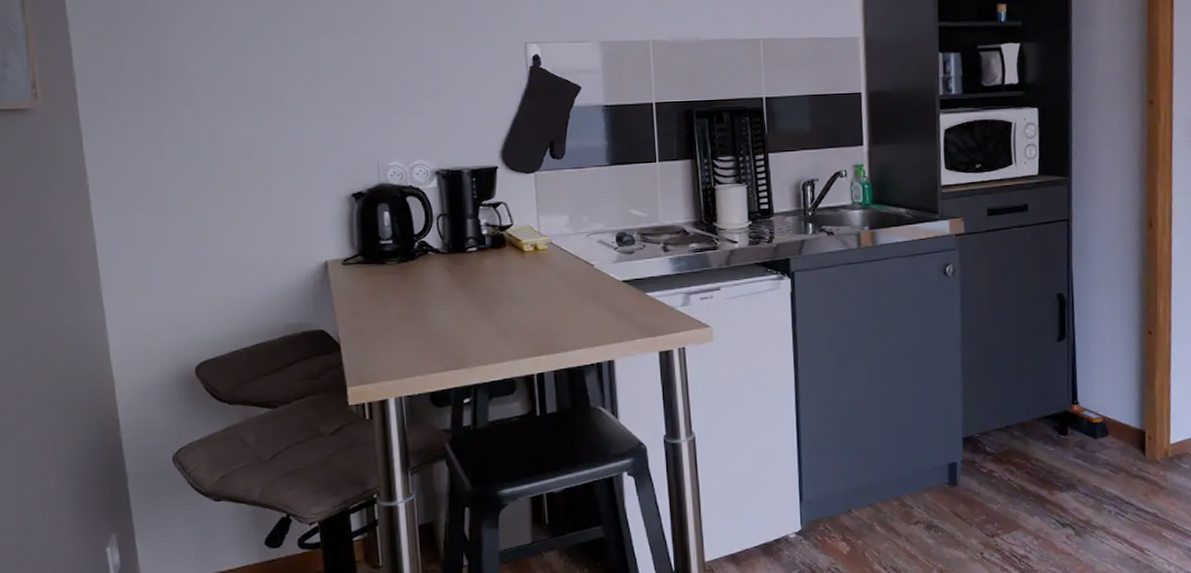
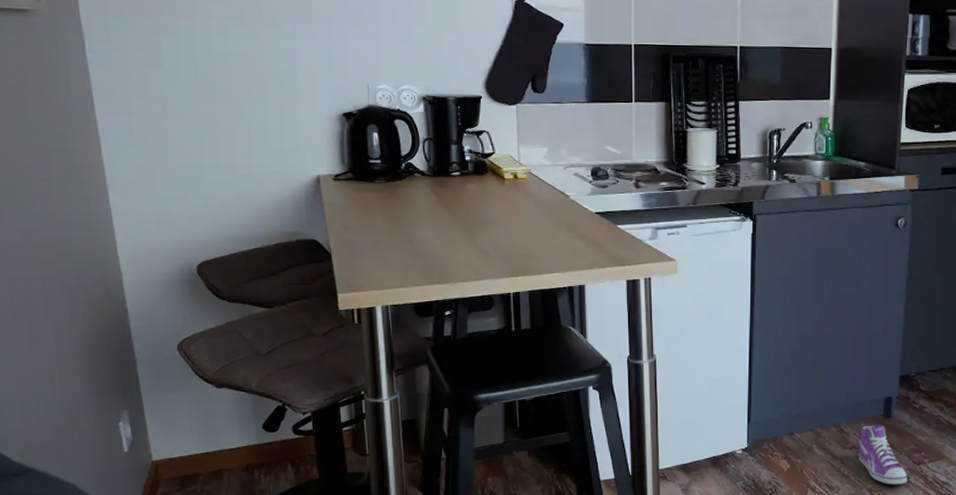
sneaker: none [924,494,982,563] -> present [858,425,908,485]

